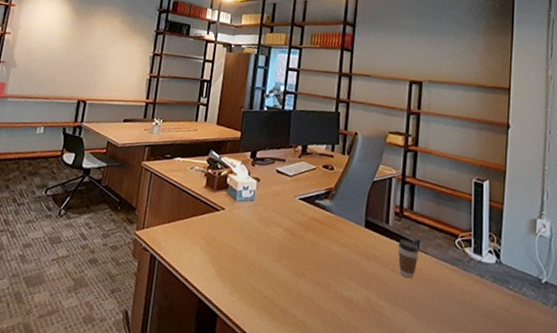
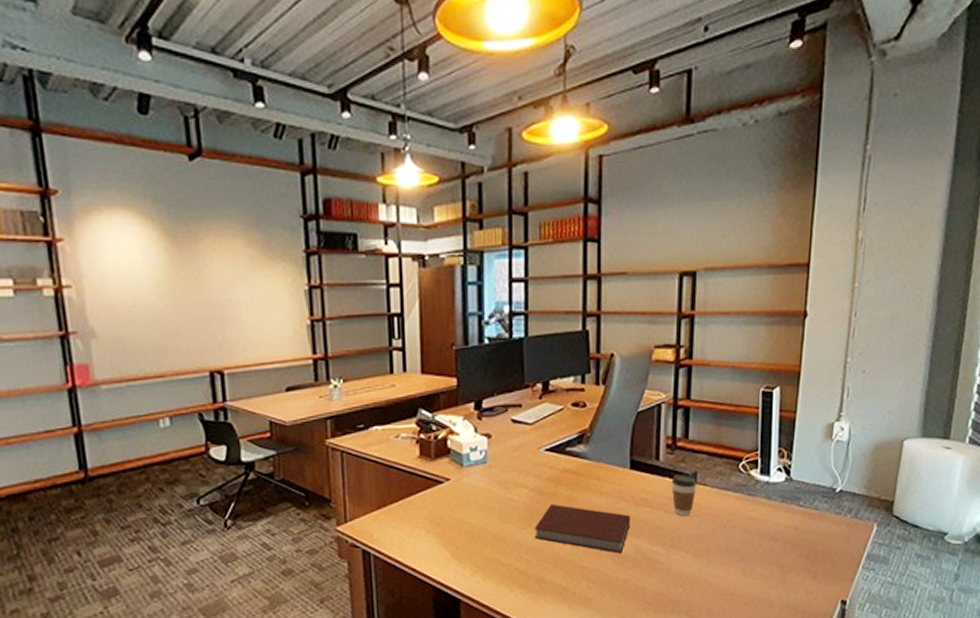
notebook: none [283,244,363,301] -> present [534,503,630,553]

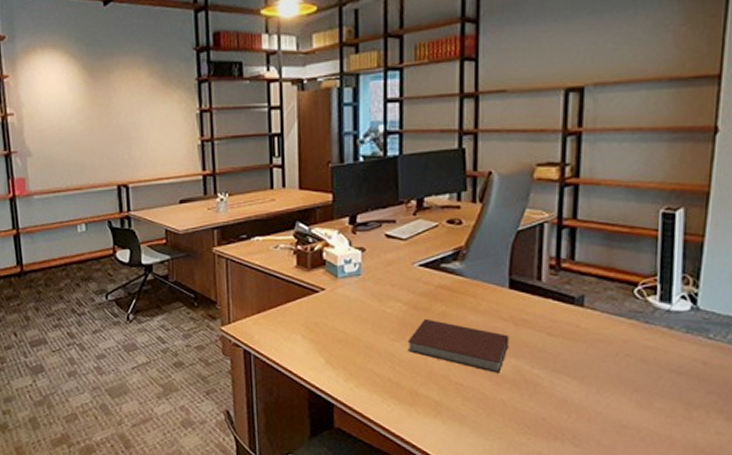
coffee cup: present [671,474,698,517] -> none [555,297,585,341]

